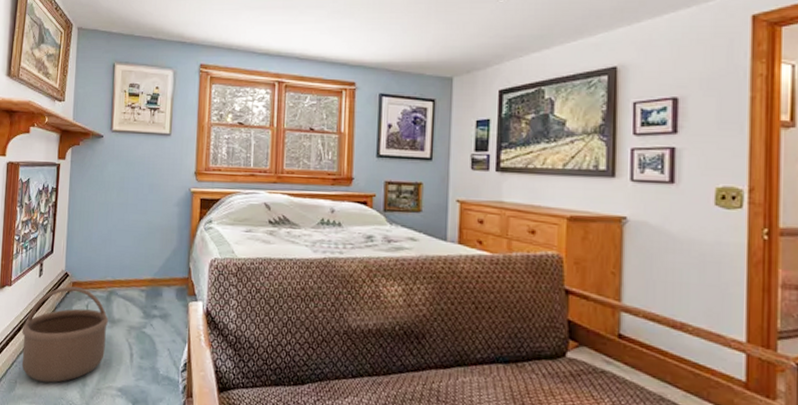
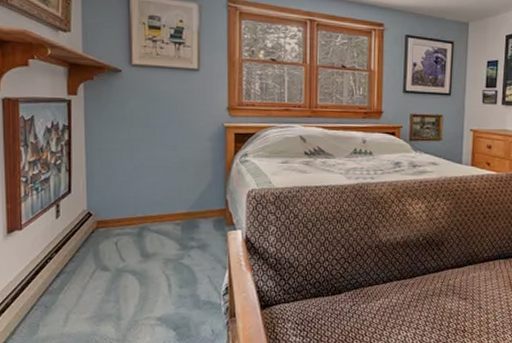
basket: present [21,286,109,383] -> none [40,225,142,321]

